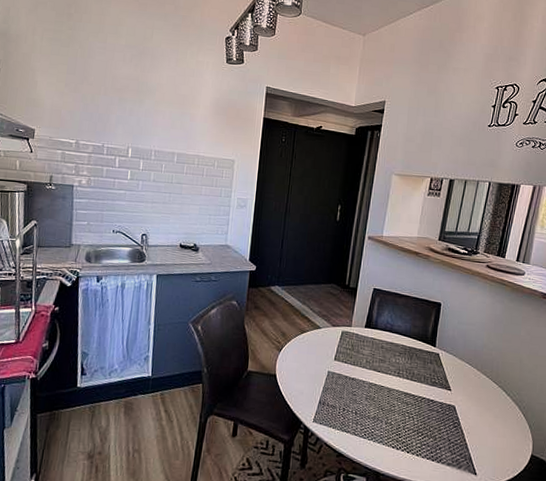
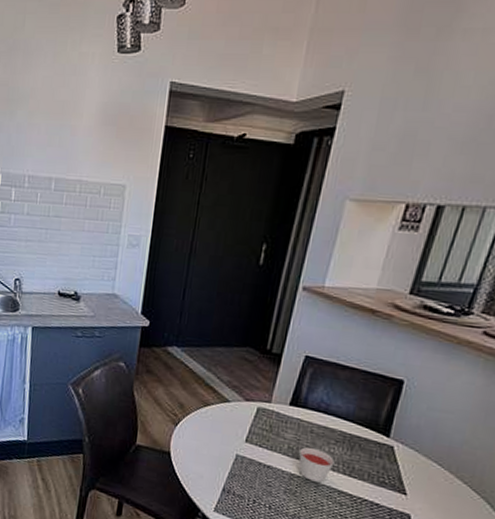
candle: none [374,360,400,388] -> present [298,447,335,483]

